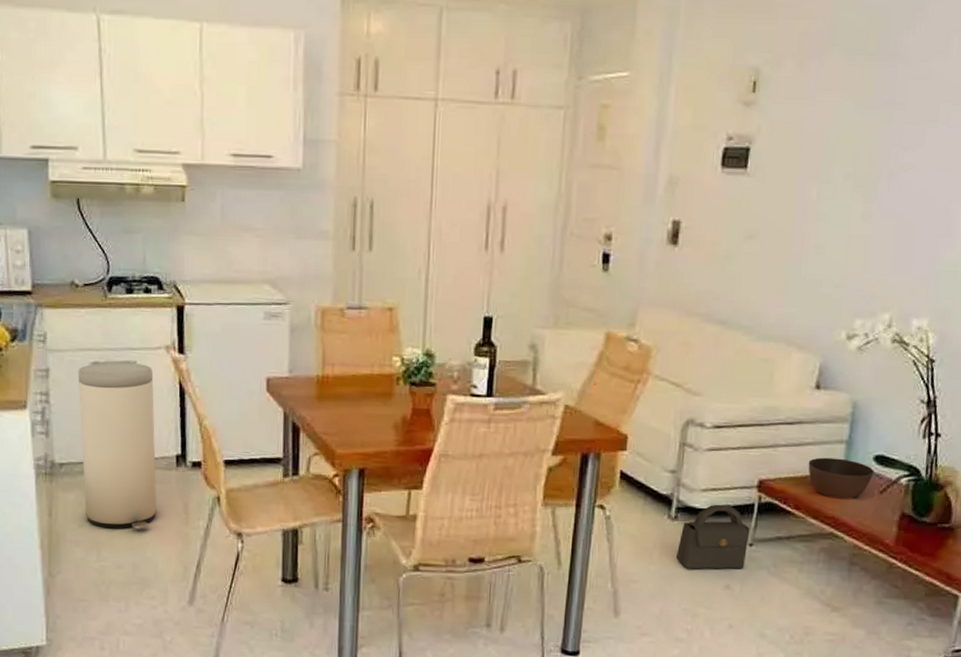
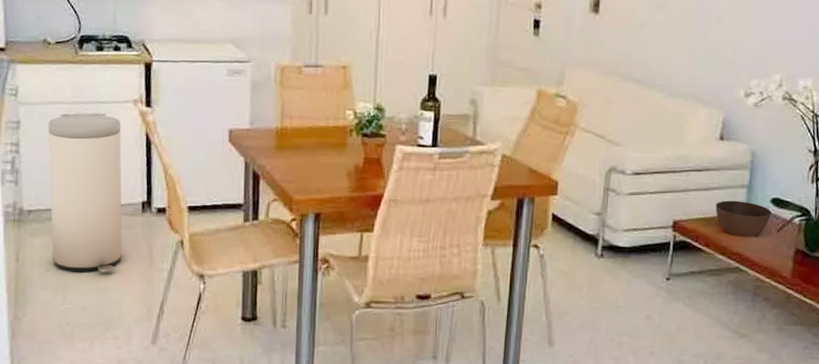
handbag: present [675,504,750,570] -> none [602,243,667,302]

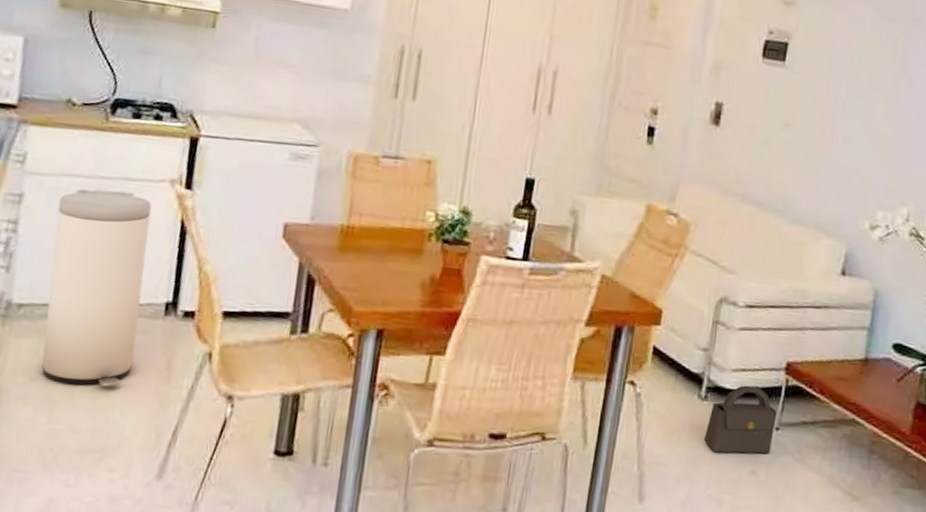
handbag: none [602,243,667,302] -> present [703,385,777,454]
bowl: present [715,200,772,237] -> none [833,342,893,386]

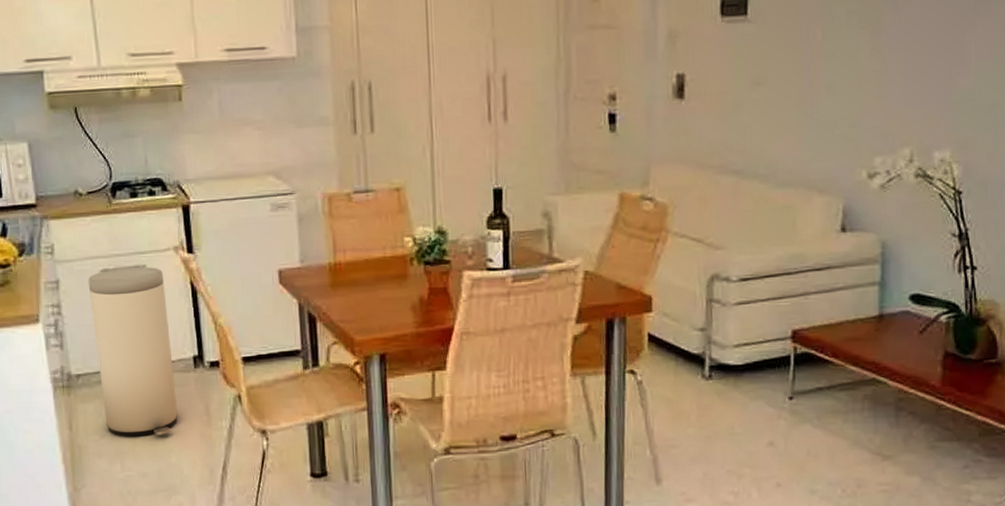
handbag: present [703,385,777,454] -> none [714,358,789,429]

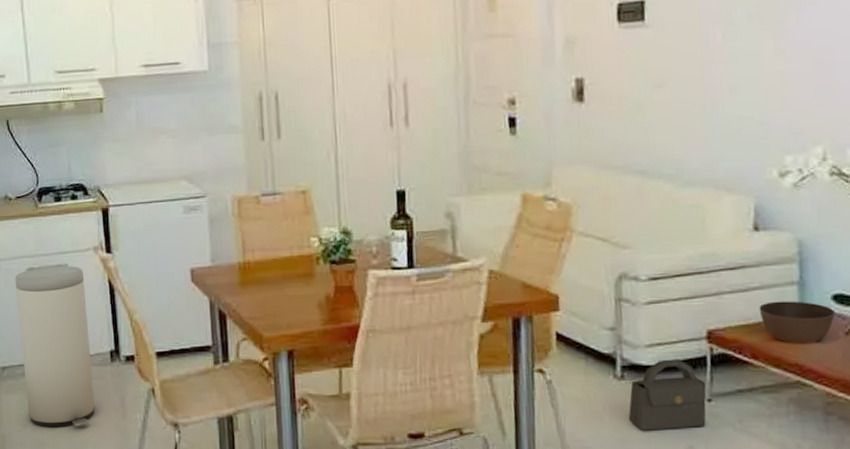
handbag: none [714,358,789,429] -> present [628,359,707,431]
bowl: none [842,301,911,343] -> present [759,301,835,344]

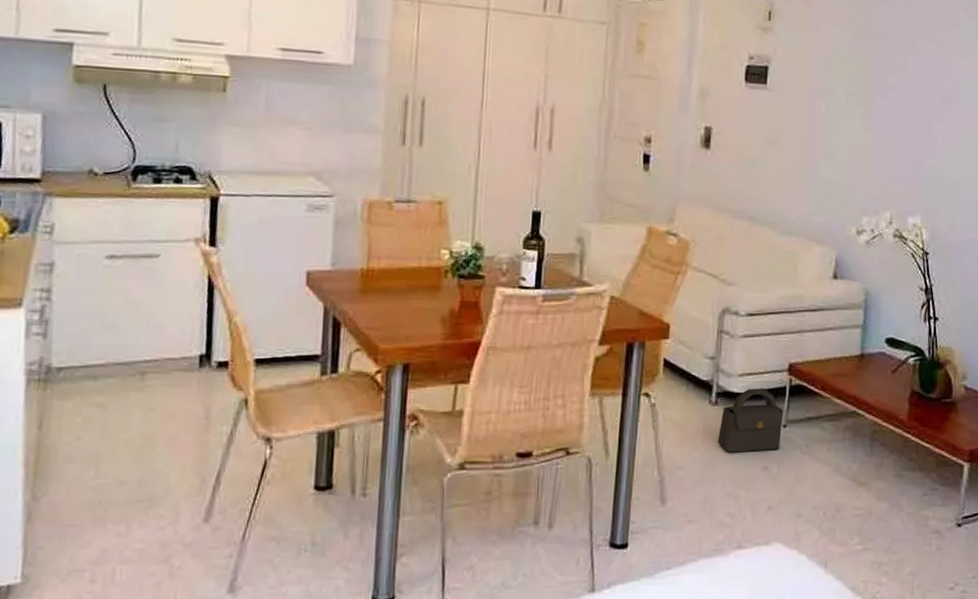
pedal bin: present [14,265,96,428] -> none [84,255,179,440]
bowl: present [759,301,835,344] -> none [831,341,886,379]

